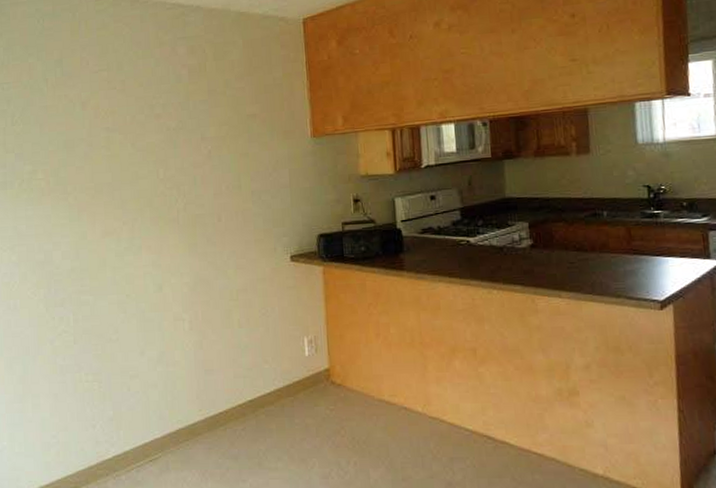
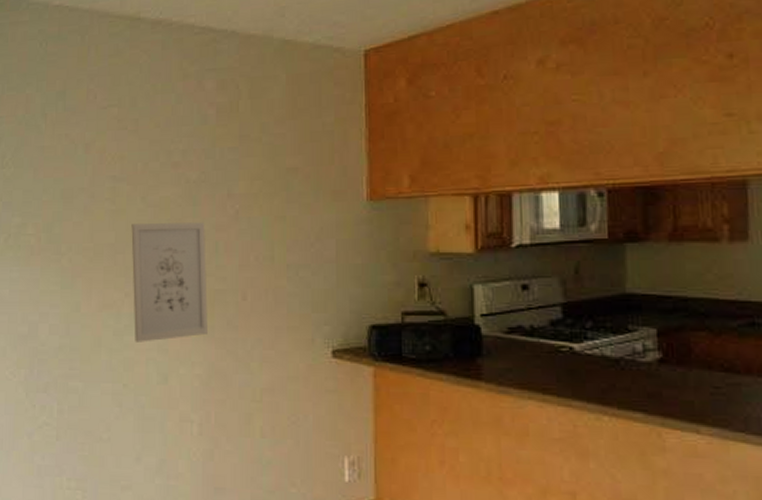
wall art: none [124,161,192,261] -> present [131,222,208,342]

